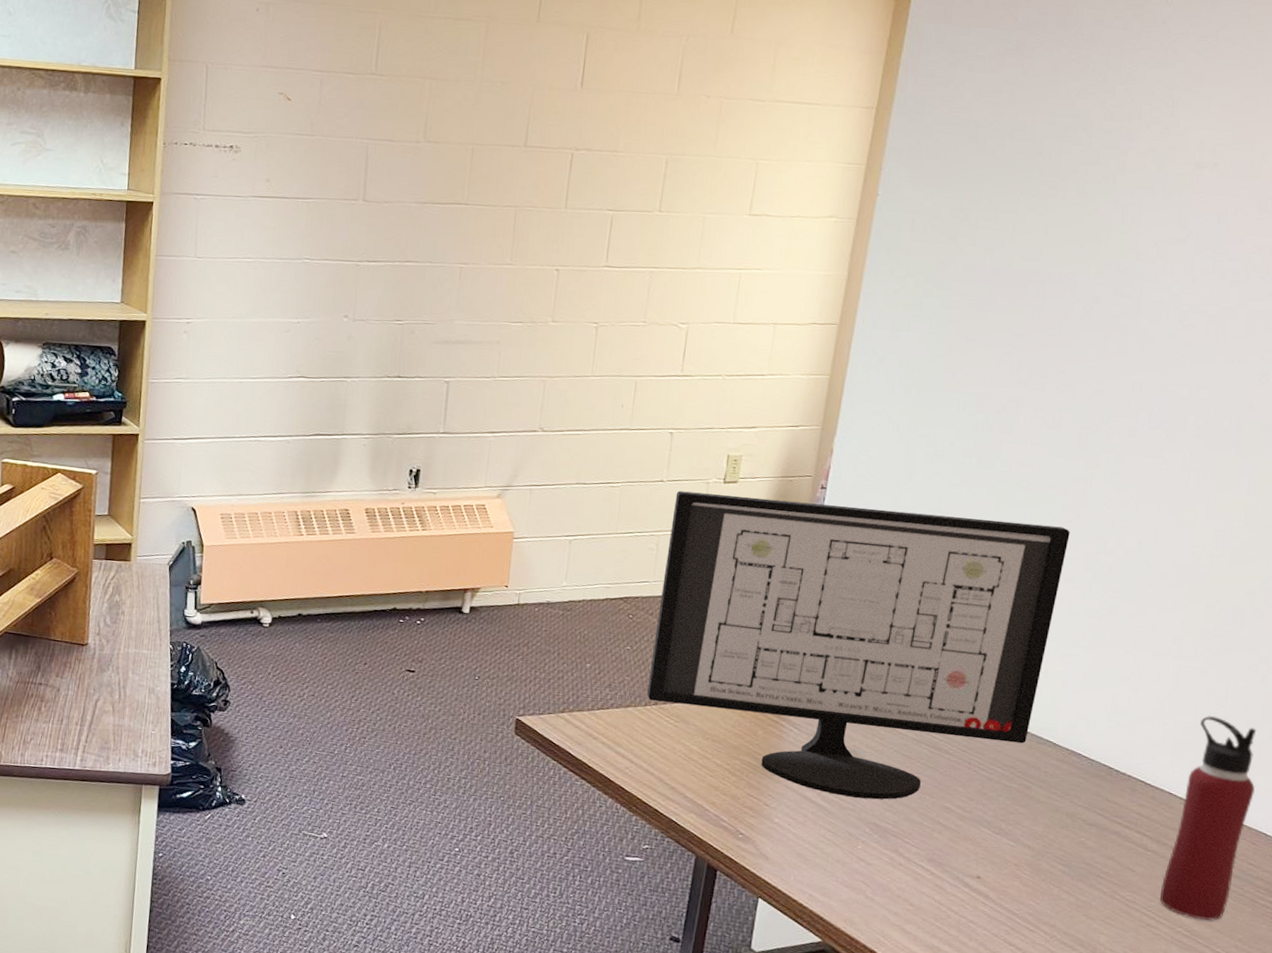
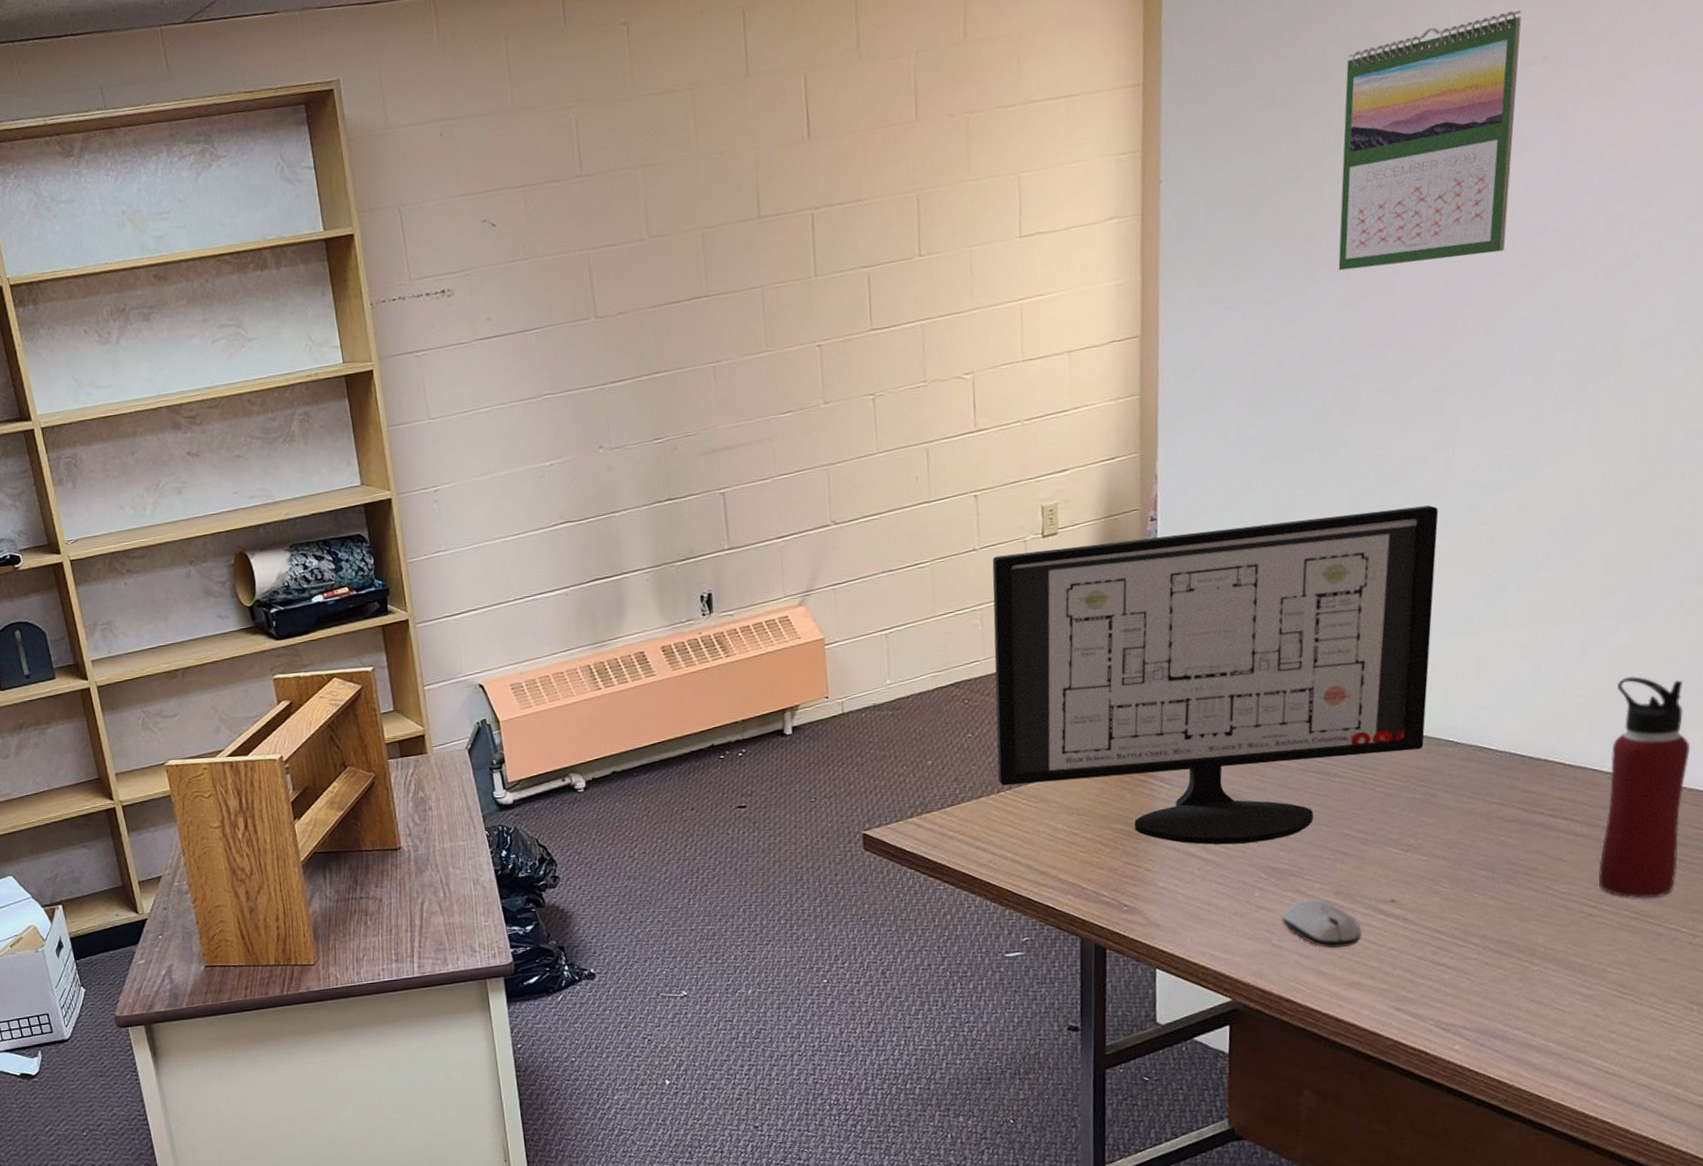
computer mouse: none [877,860,947,912] -> present [1281,899,1361,948]
calendar: none [1017,117,1201,320] -> present [1338,10,1521,271]

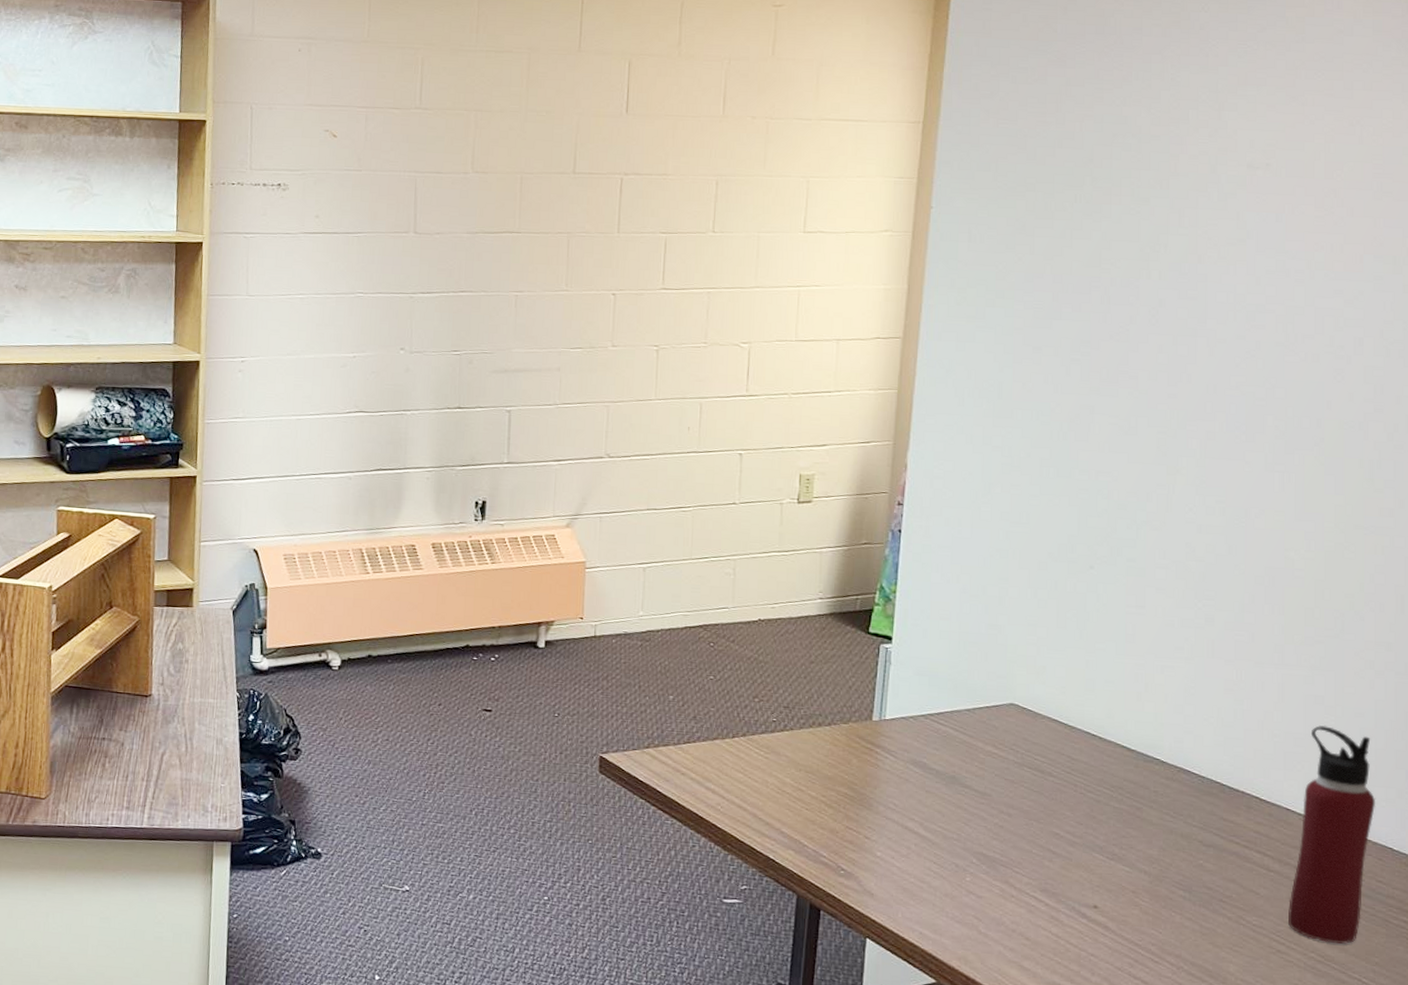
computer monitor: present [992,505,1439,845] -> none [733,513,1157,828]
computer mouse: present [1281,899,1361,948] -> none [989,891,1064,946]
calendar: present [1338,10,1521,271] -> none [1081,121,1249,322]

